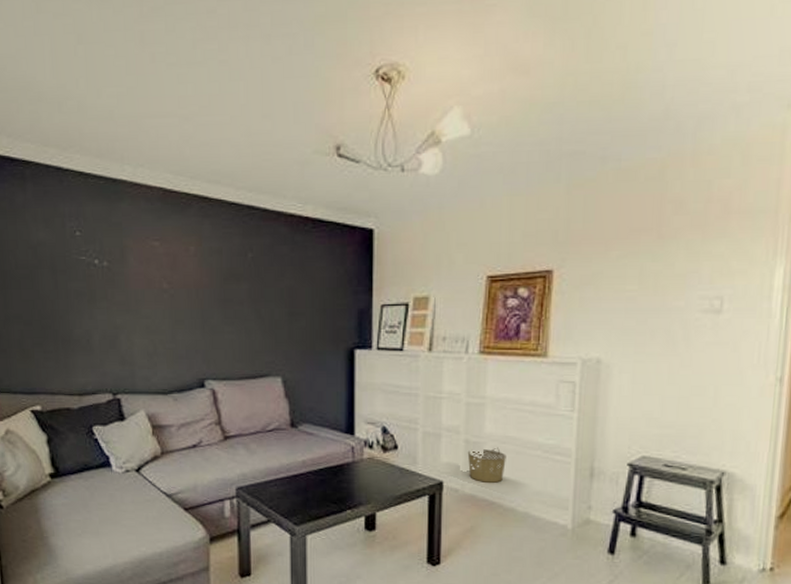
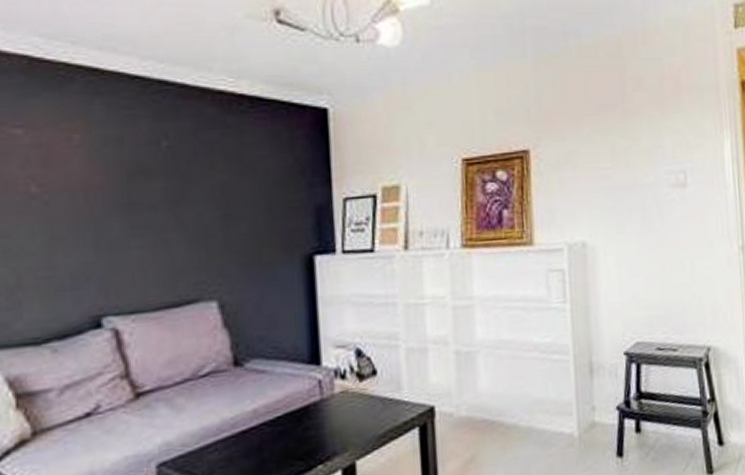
basket: present [467,447,506,483] -> none [459,354,503,400]

